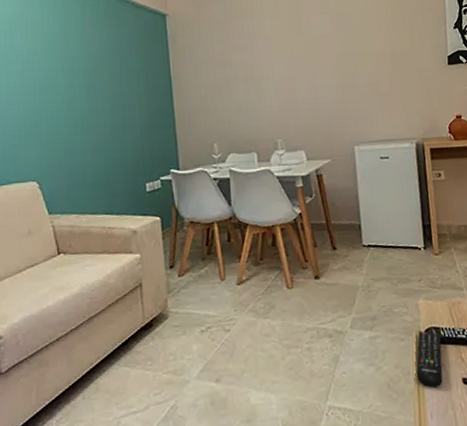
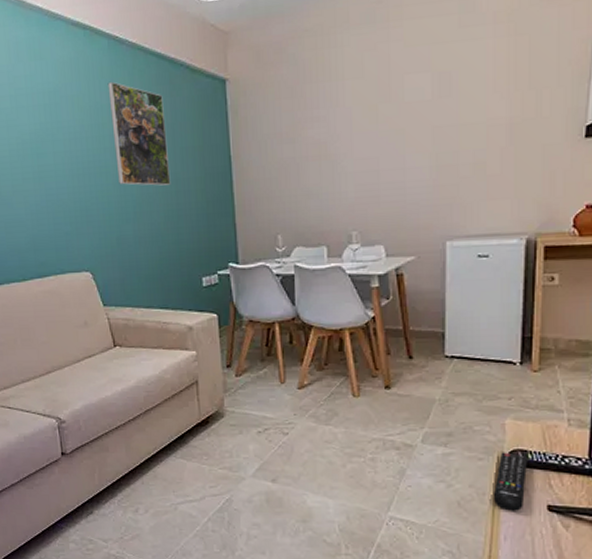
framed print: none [60,13,117,102] -> present [107,81,171,186]

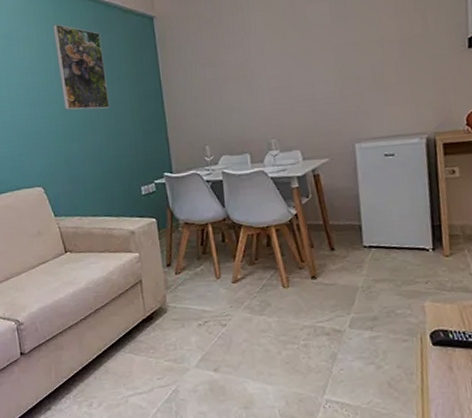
remote control: present [494,452,527,511] -> none [420,332,450,389]

